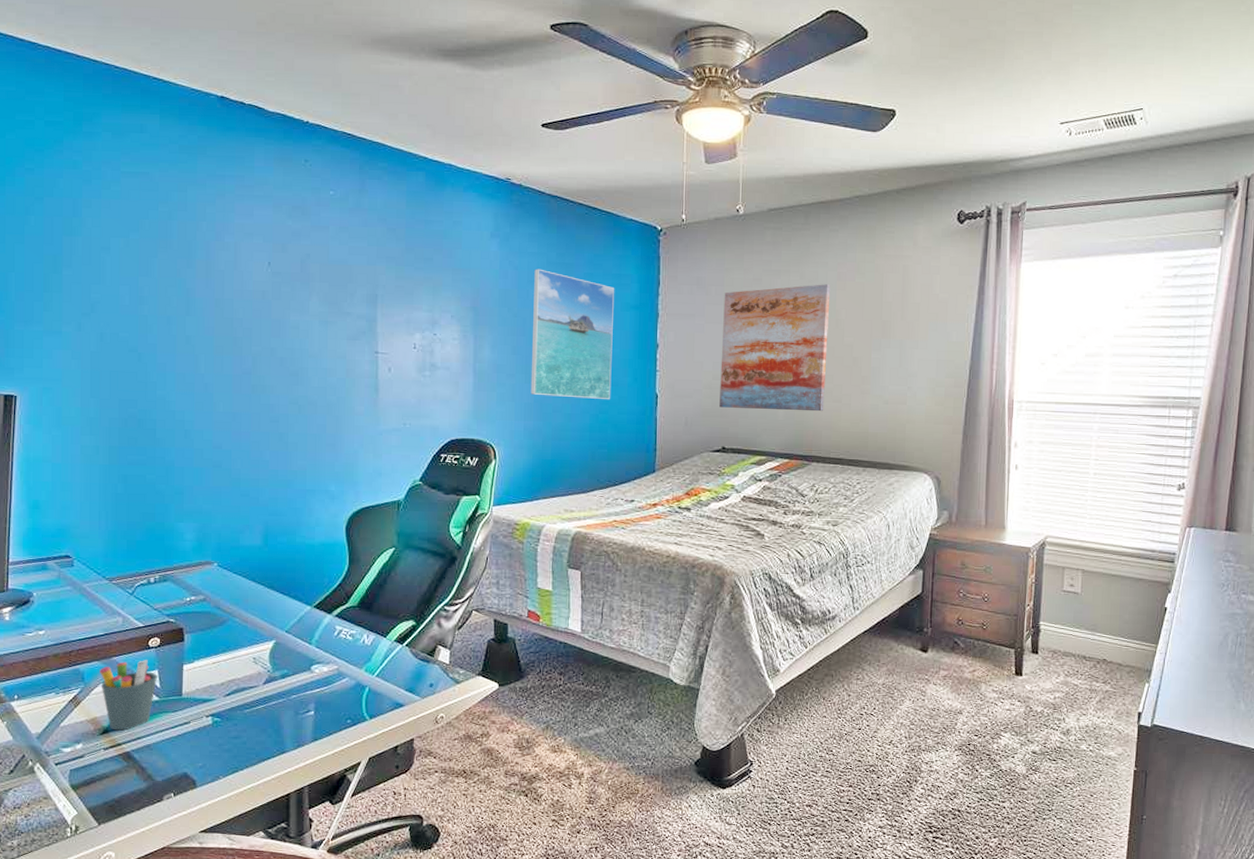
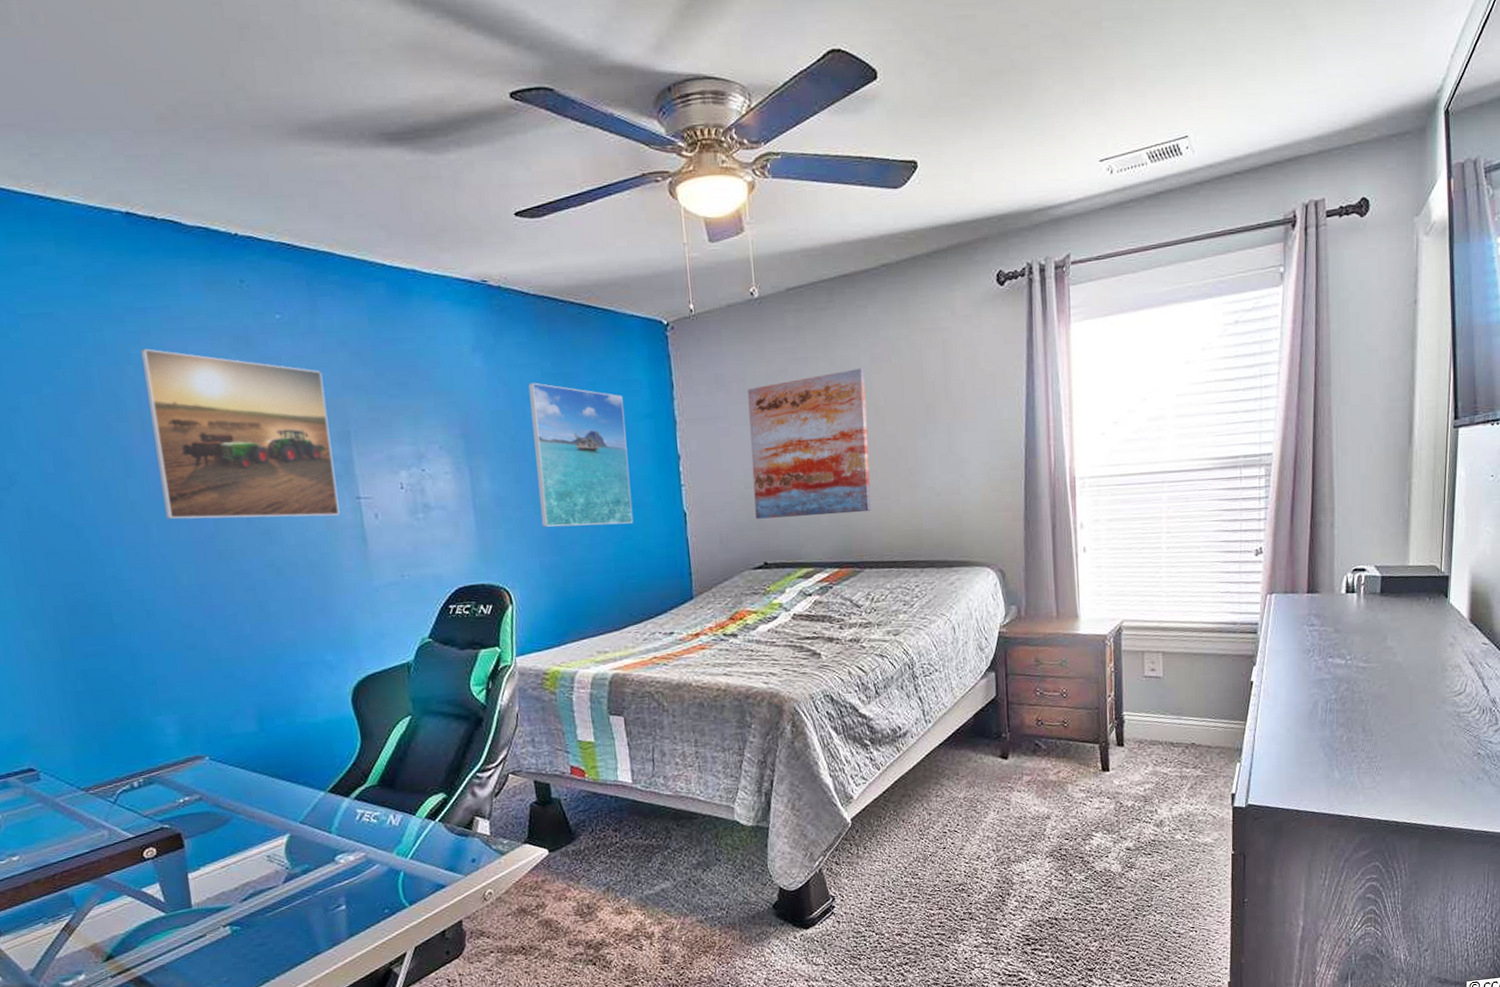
pen holder: present [100,660,157,731] -> none [91,873,160,955]
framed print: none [214,209,361,366] -> present [140,348,340,520]

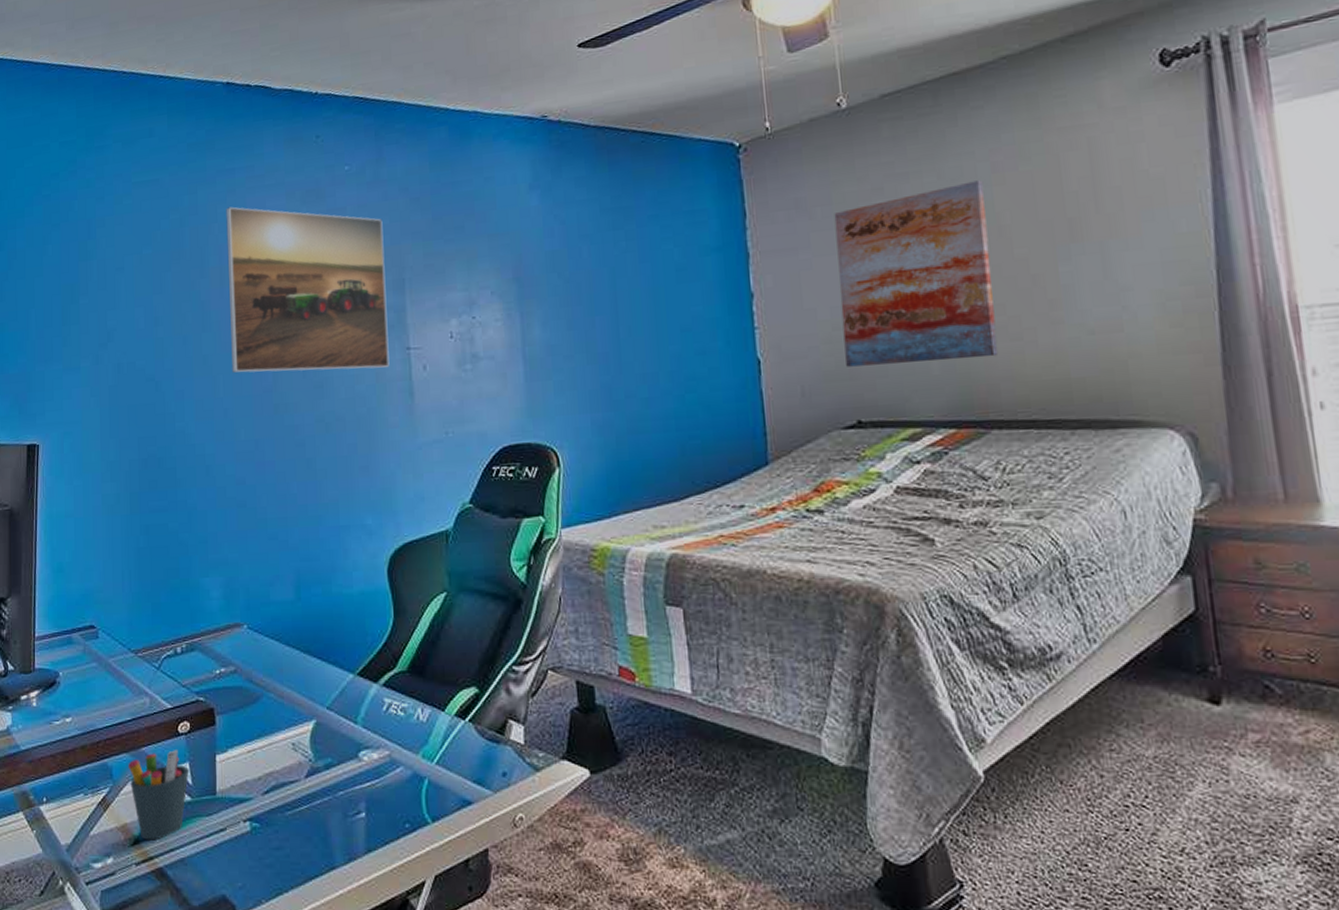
pen holder: none [91,873,160,955] -> present [128,750,189,840]
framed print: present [528,382,634,527] -> none [586,219,698,378]

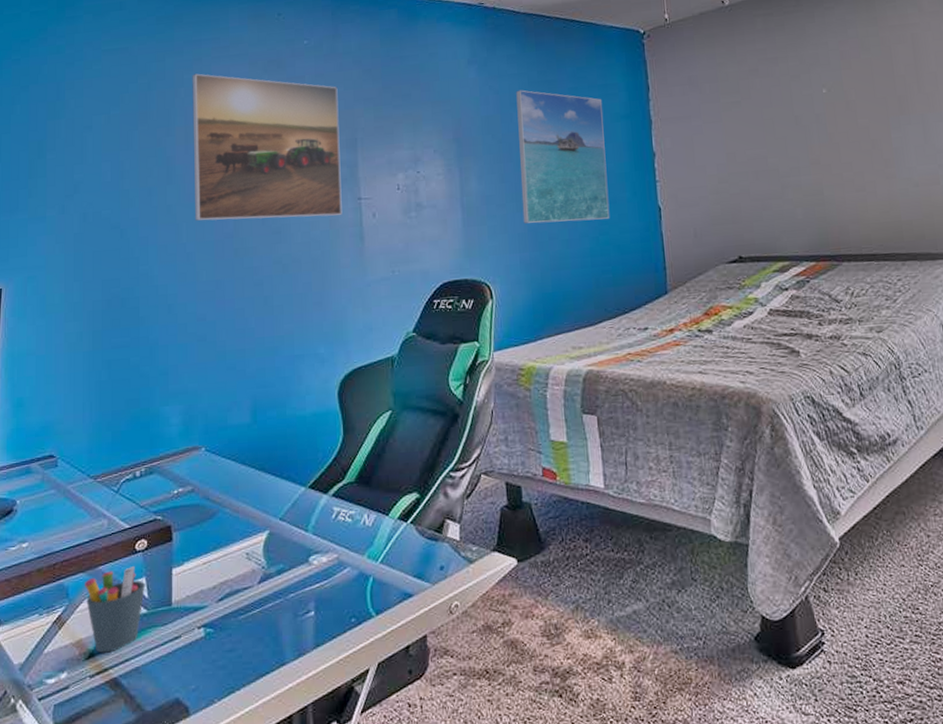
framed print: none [586,219,698,378] -> present [516,90,610,224]
wall art: present [834,180,999,367] -> none [719,65,847,213]

